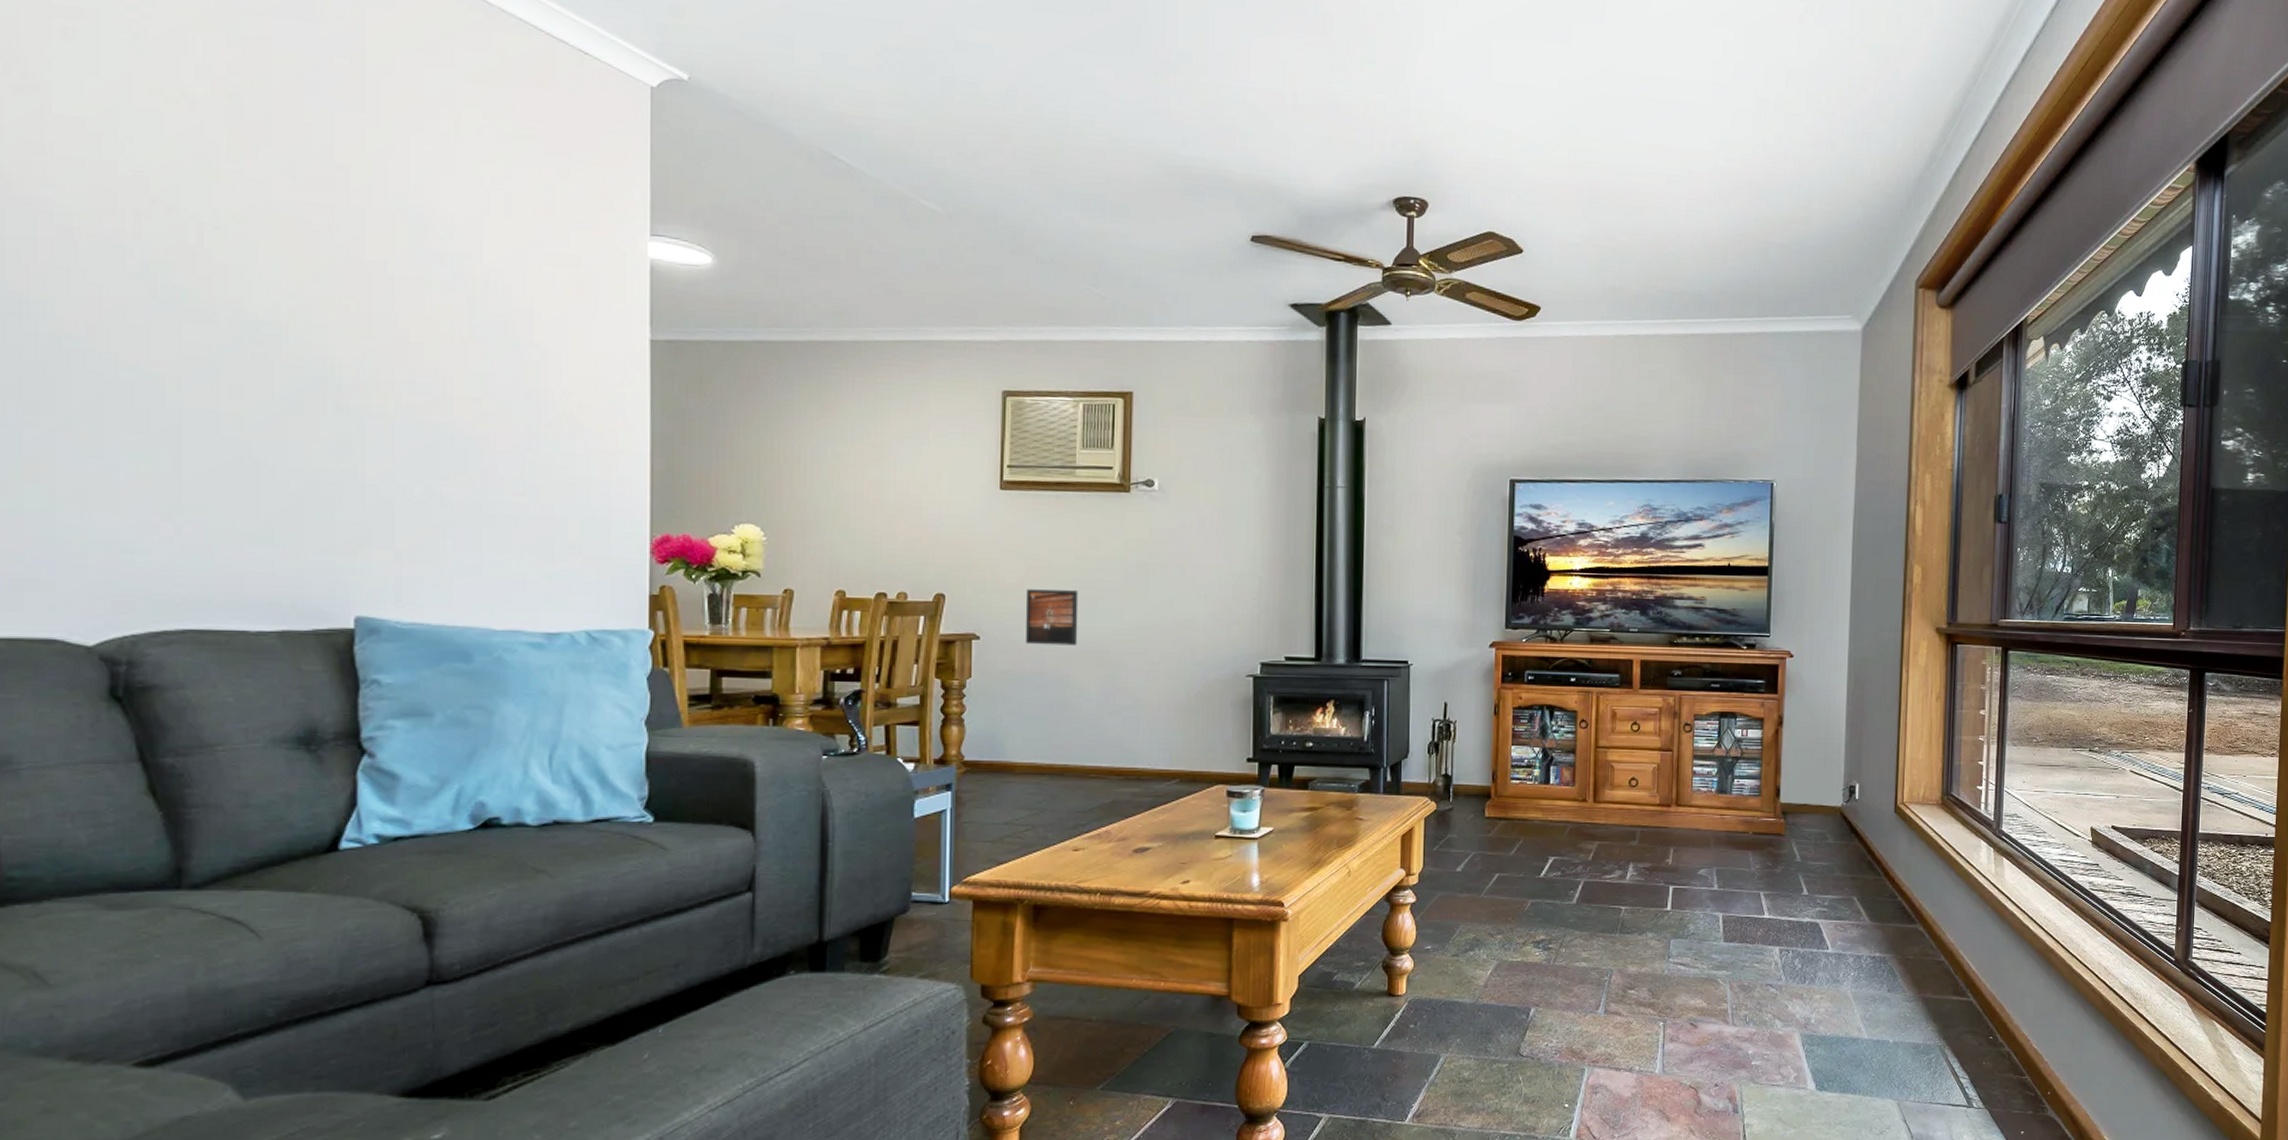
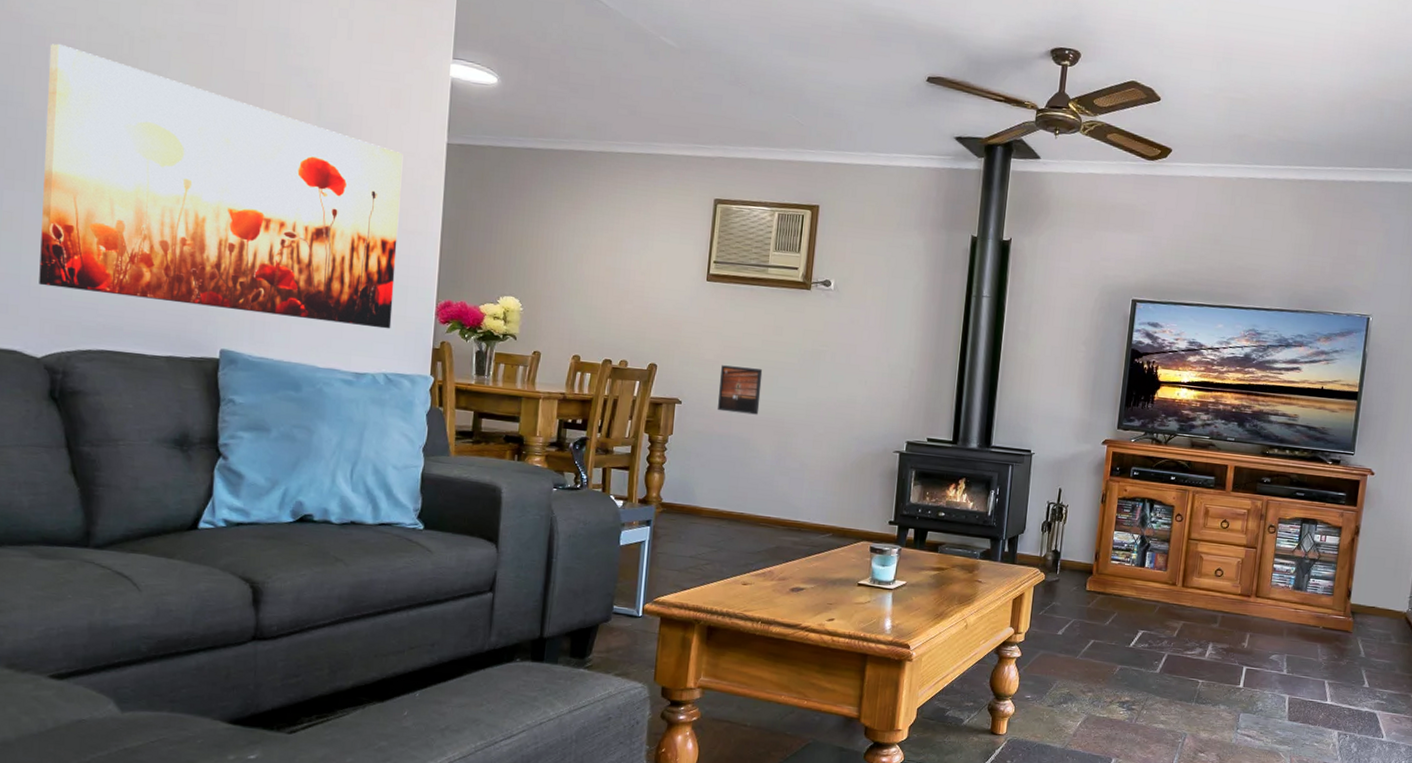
wall art: none [80,235,592,575] -> present [39,43,403,329]

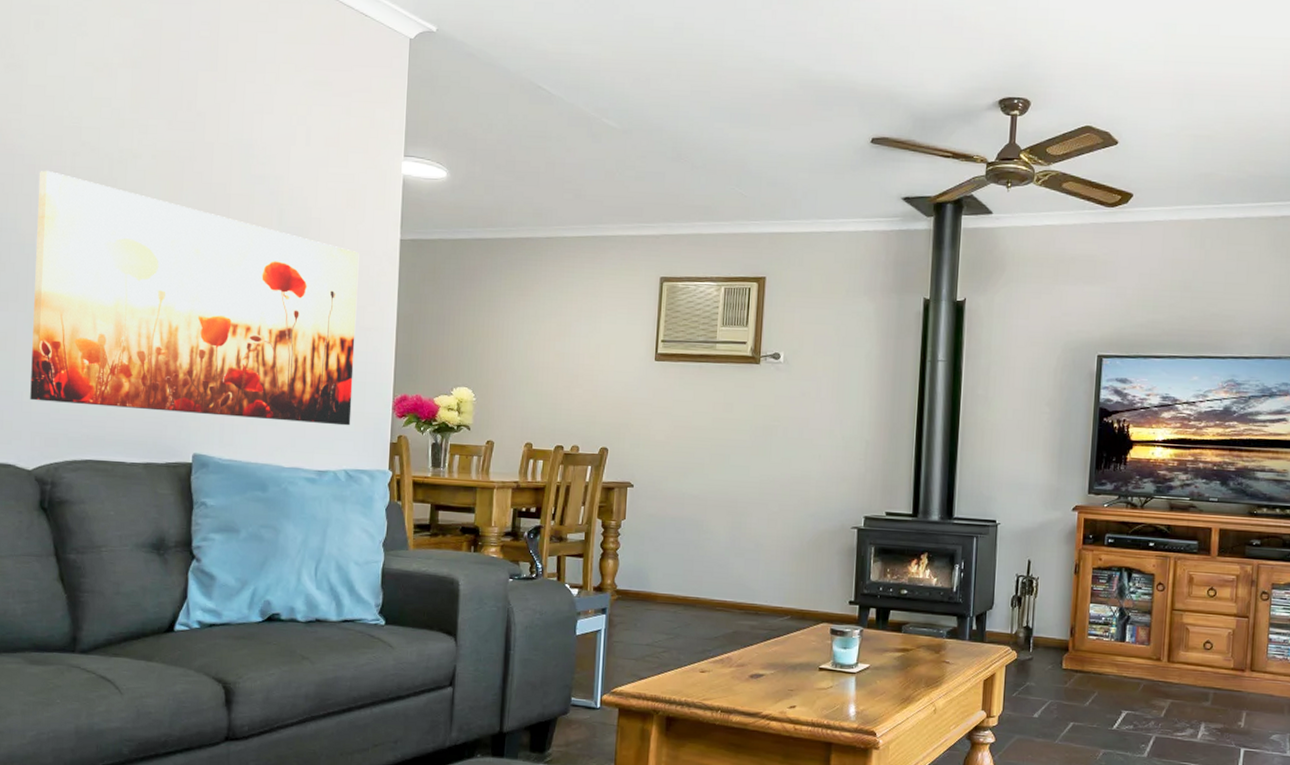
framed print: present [718,365,763,415] -> none [670,446,714,495]

